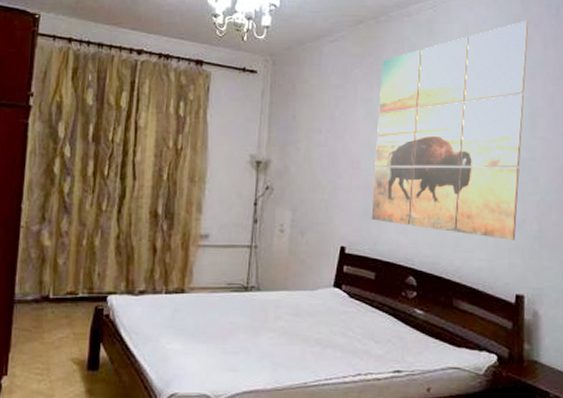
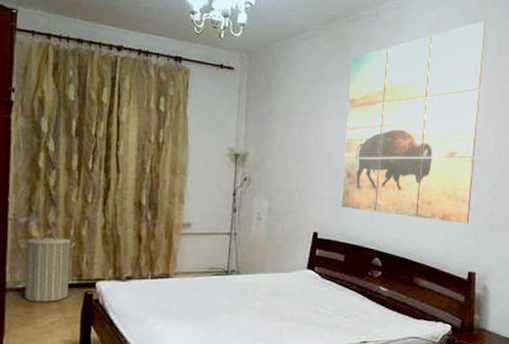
laundry hamper: none [33,240,88,316] -> present [22,231,75,302]

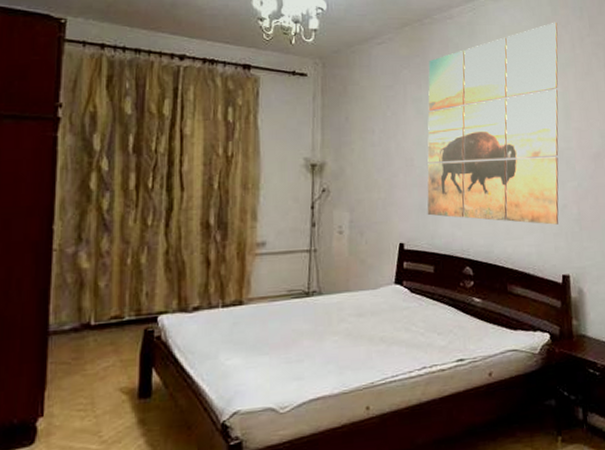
laundry hamper: present [22,231,75,302] -> none [69,260,133,345]

